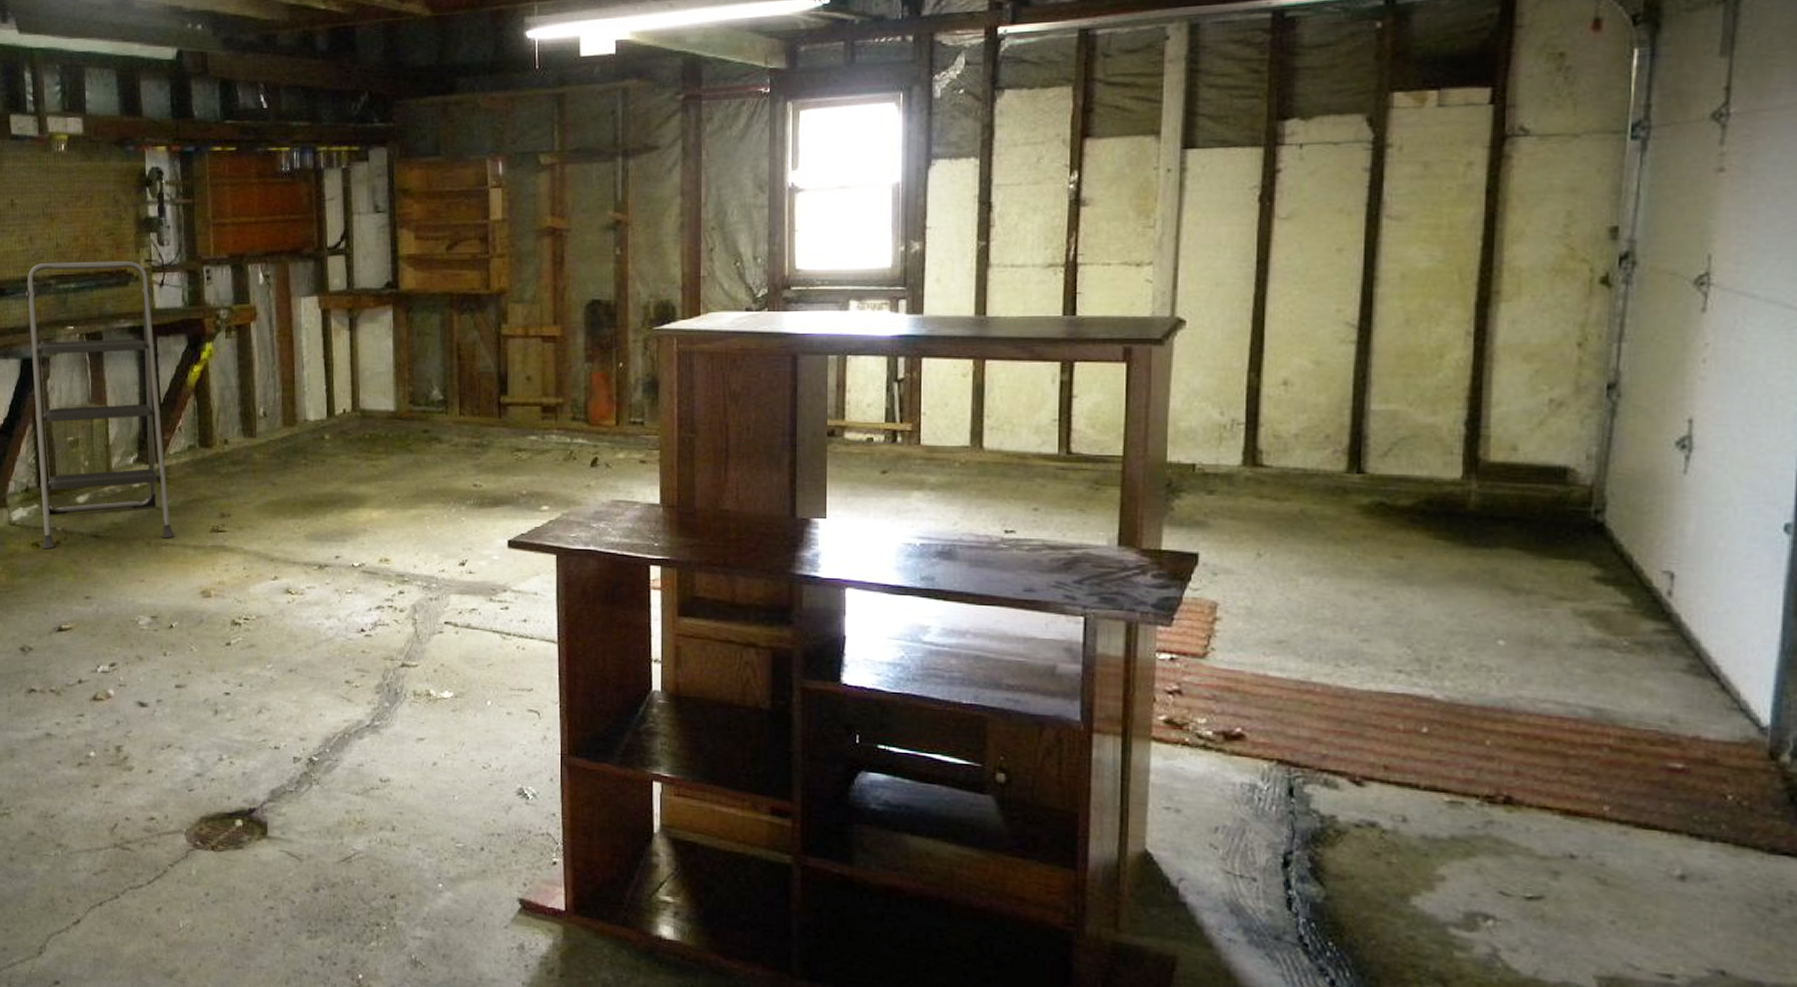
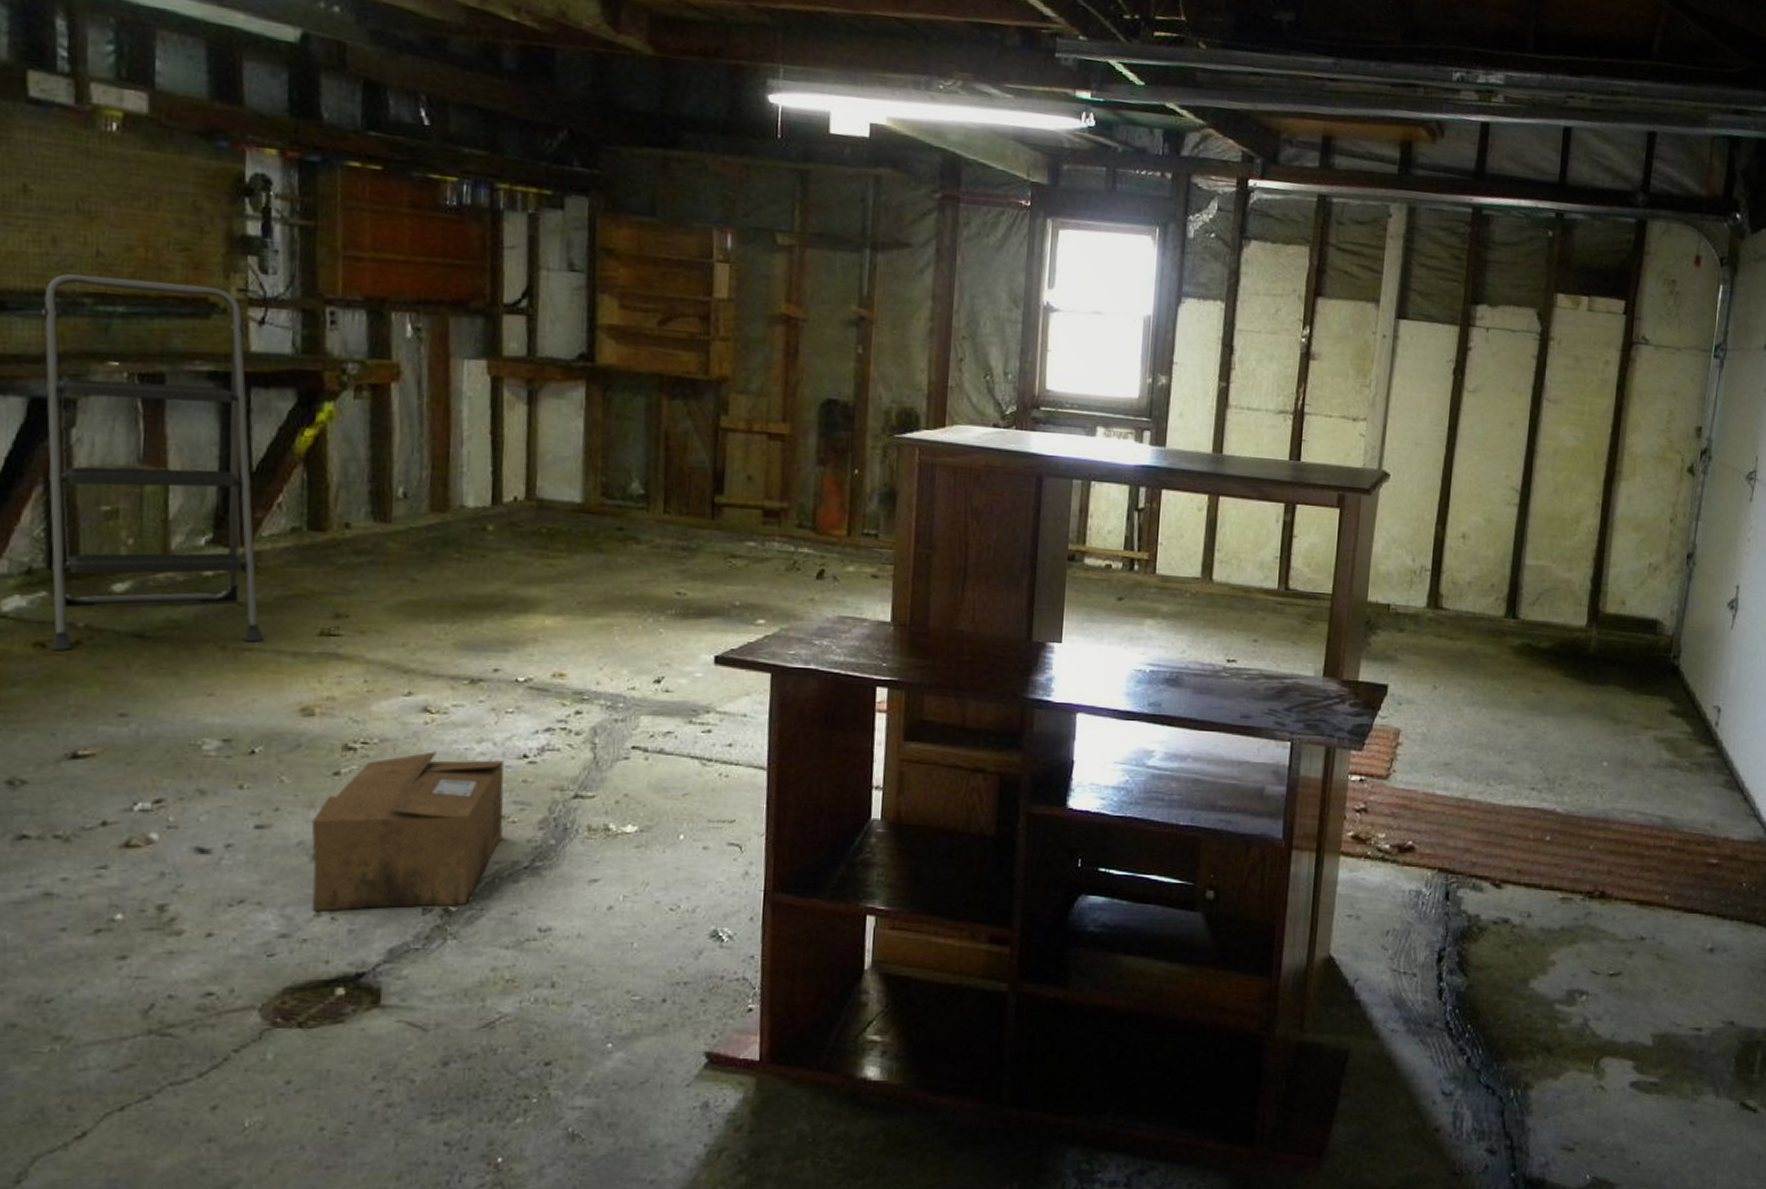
cardboard box: none [213,626,349,757] -> present [311,751,504,911]

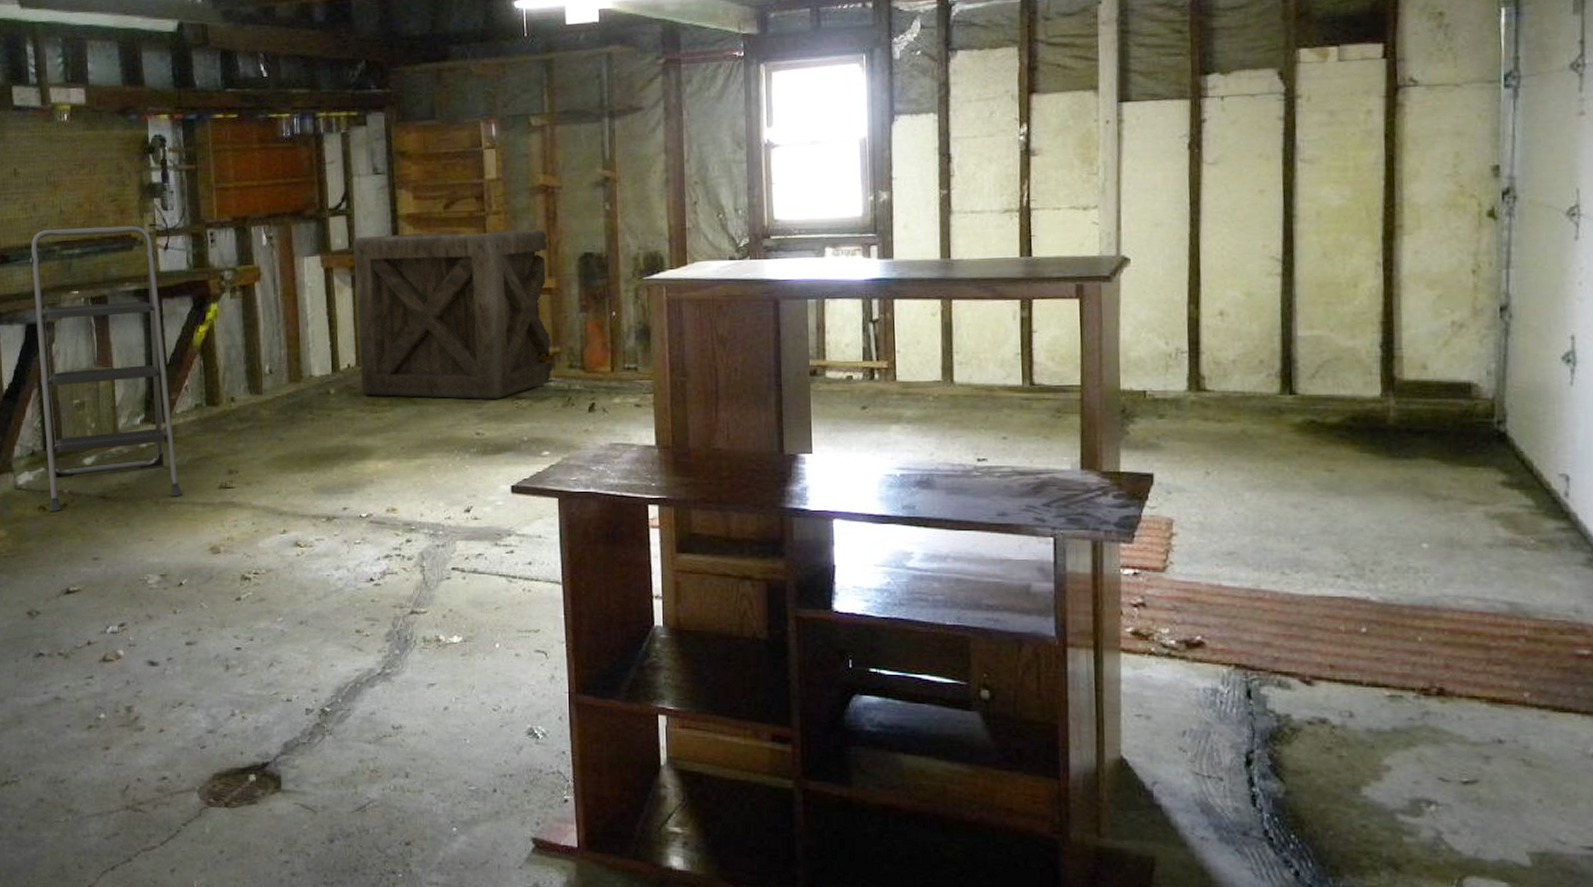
cardboard box: present [311,751,504,911] -> none [224,578,360,712]
storage crate: none [530,344,784,556] -> present [353,230,558,400]

